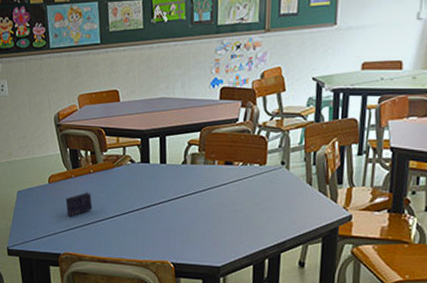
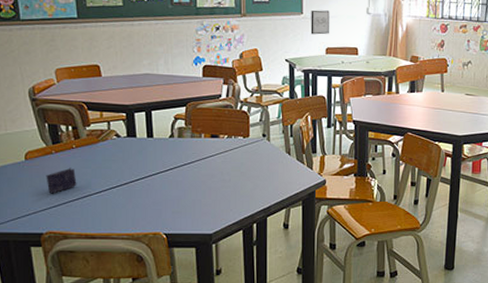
wall art: none [344,19,370,48] -> present [310,10,330,35]

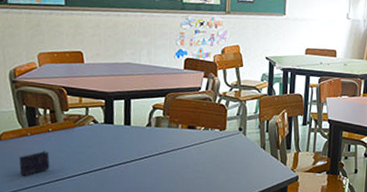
wall art: present [310,10,330,35] -> none [292,12,311,36]

